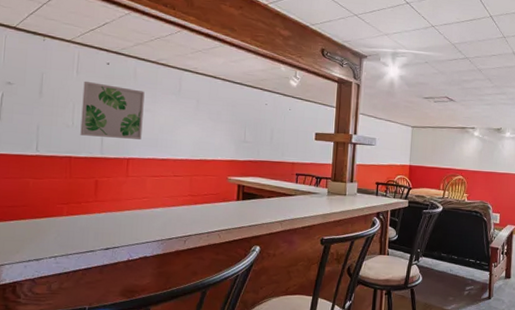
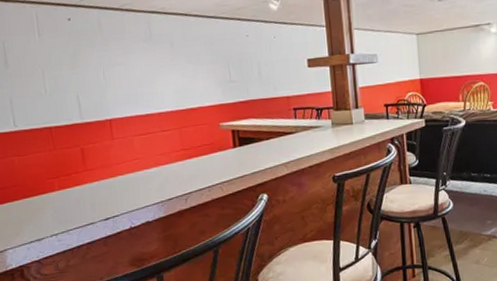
wall art: present [80,81,145,140] -> none [48,42,120,103]

